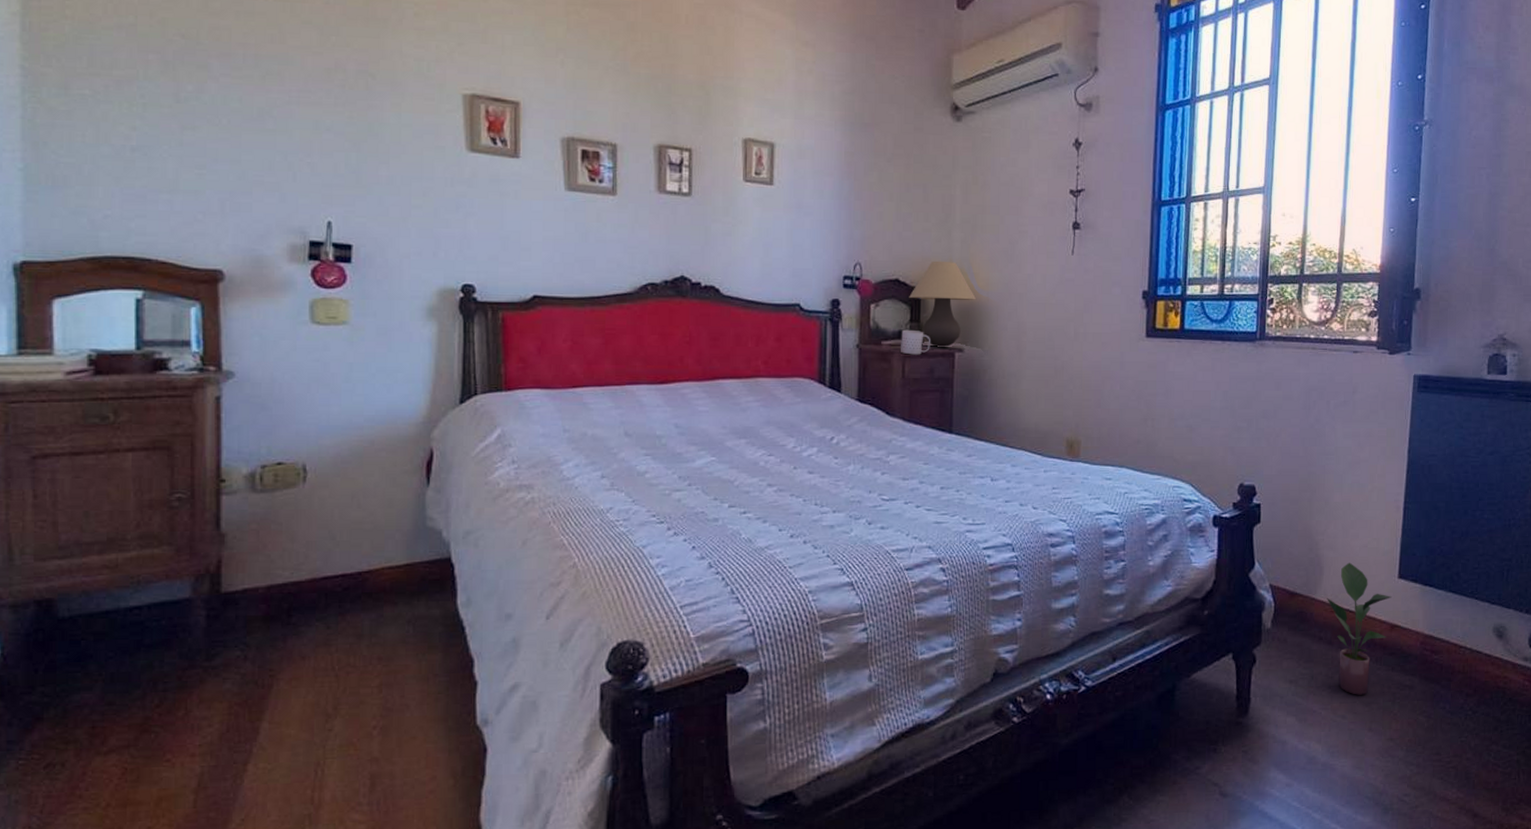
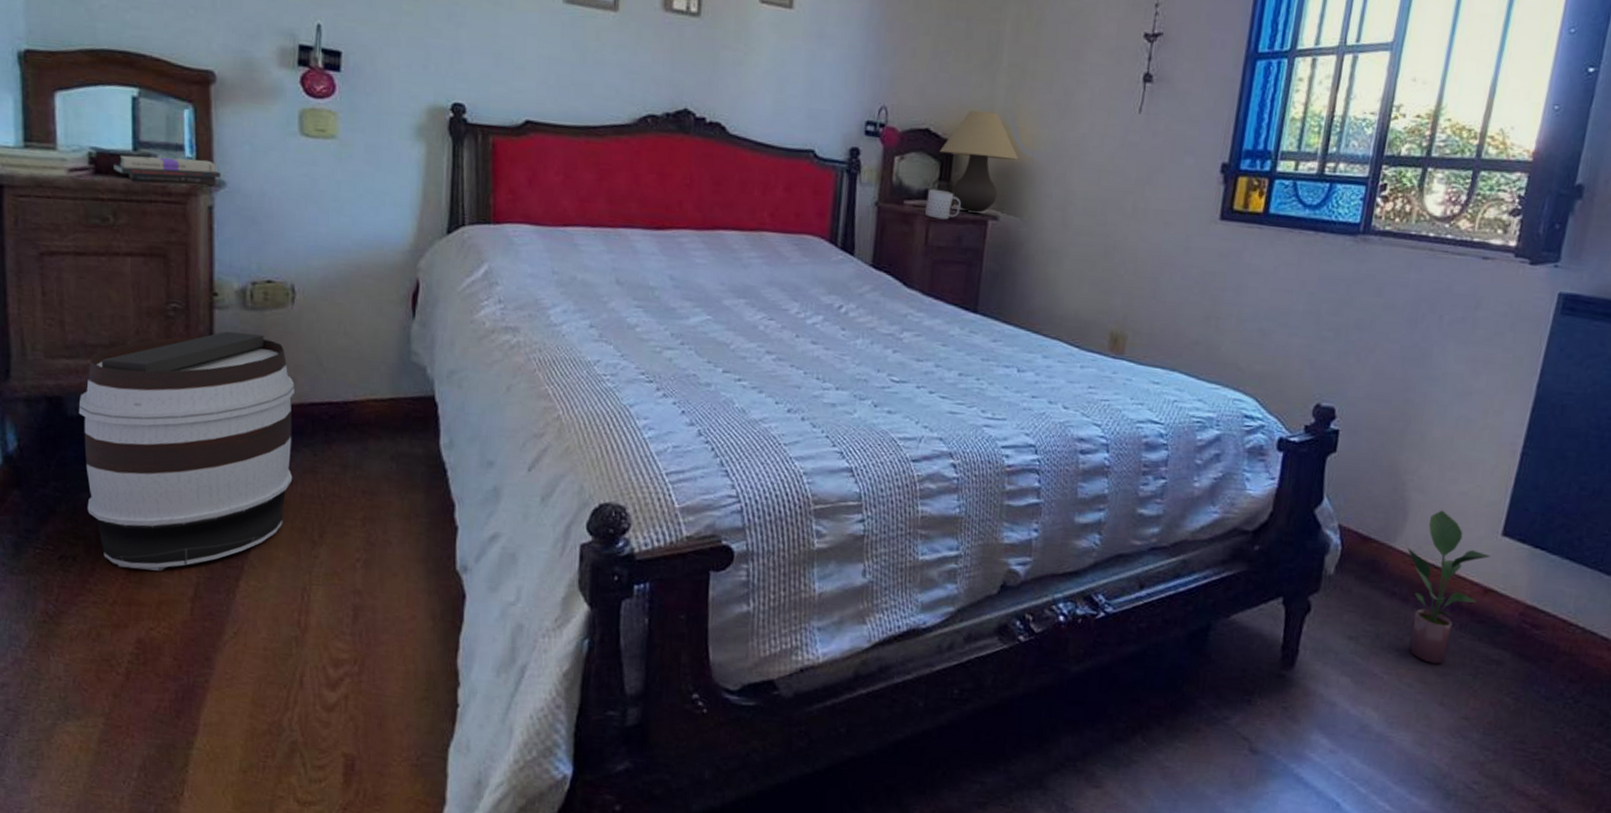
barrel: none [71,516,307,768] -> present [78,331,295,571]
books: none [115,353,230,380] -> present [113,155,222,186]

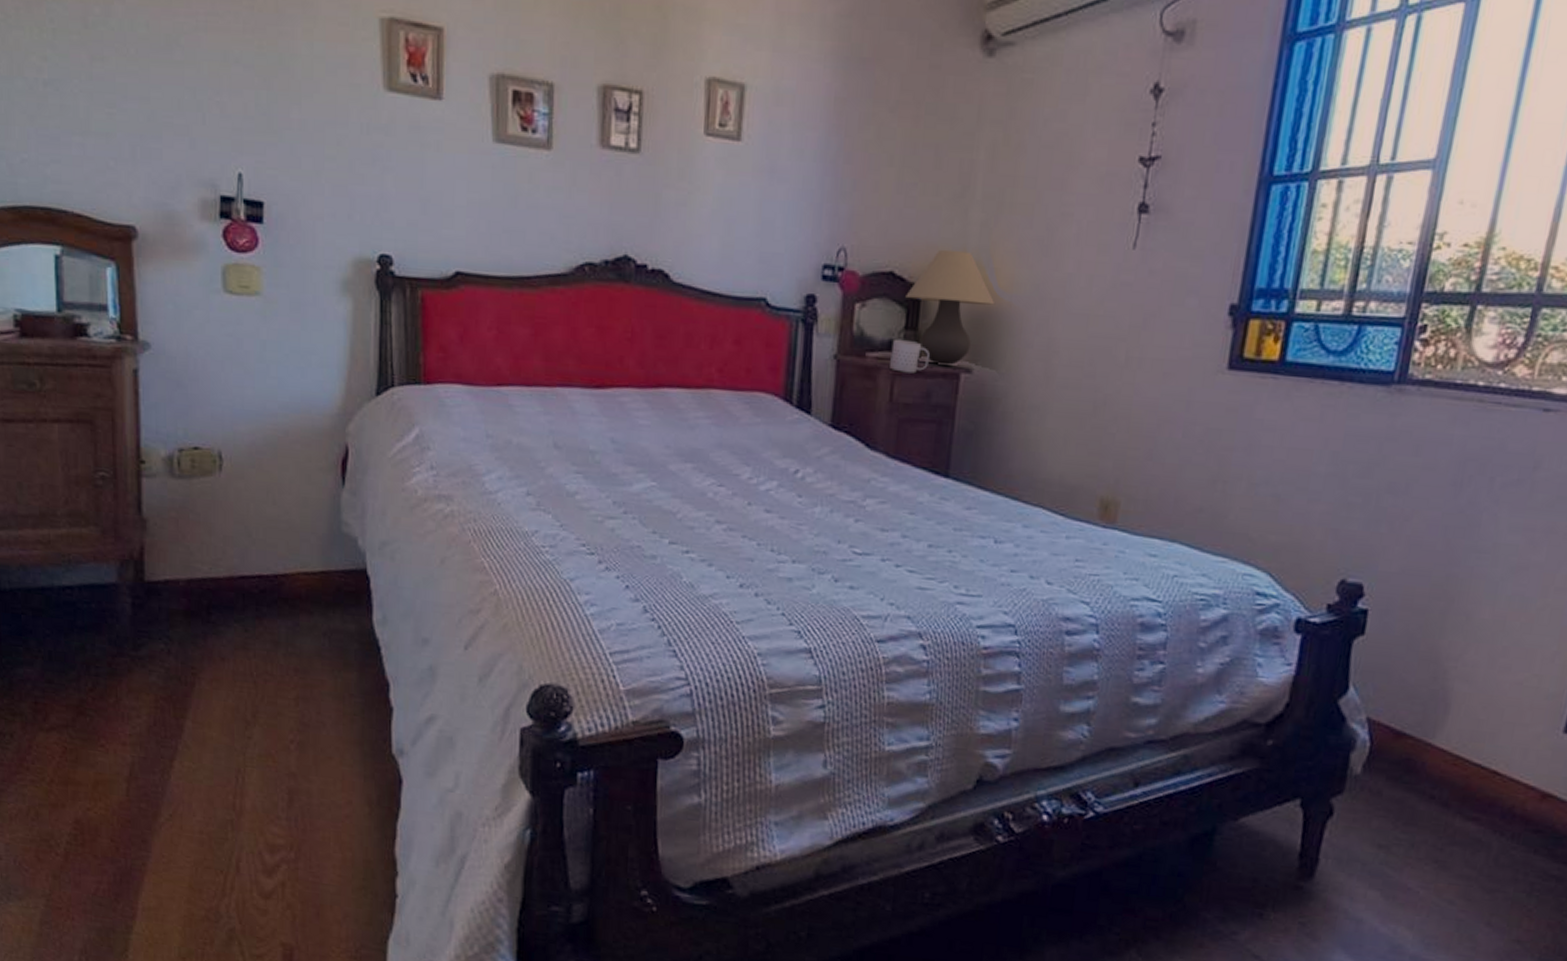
barrel: present [78,331,295,571] -> none [11,501,225,750]
books: present [113,155,222,186] -> none [38,316,146,348]
potted plant: present [1407,510,1490,664] -> none [1449,702,1550,879]

